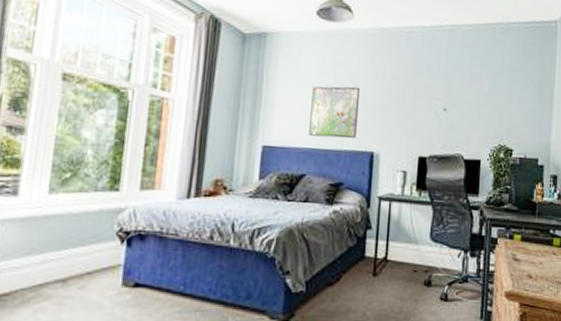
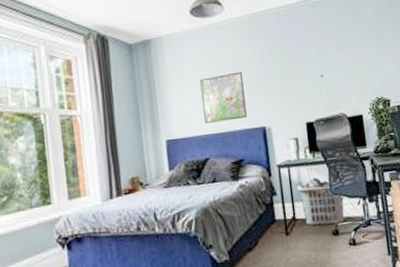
clothes hamper: none [395,218,444,274] -> present [297,177,345,226]

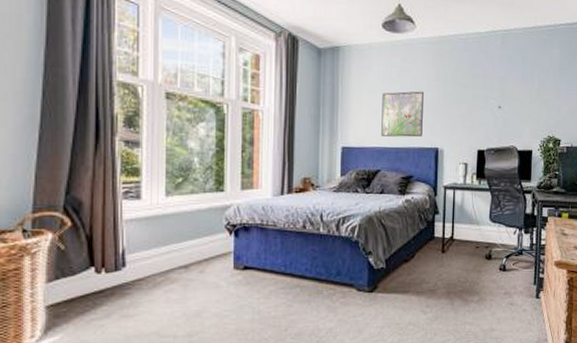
clothes hamper: present [297,177,345,226] -> none [459,203,501,249]

